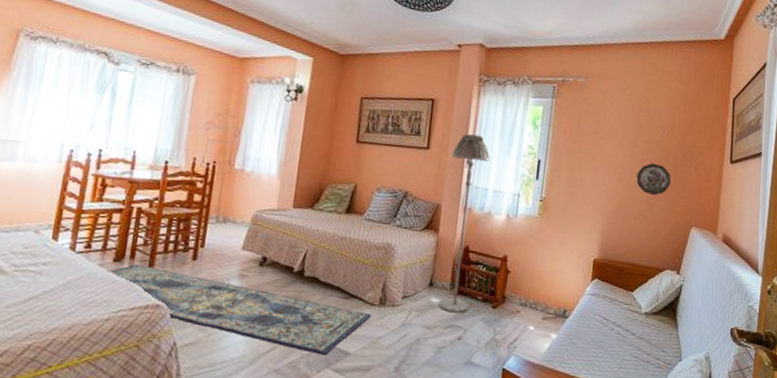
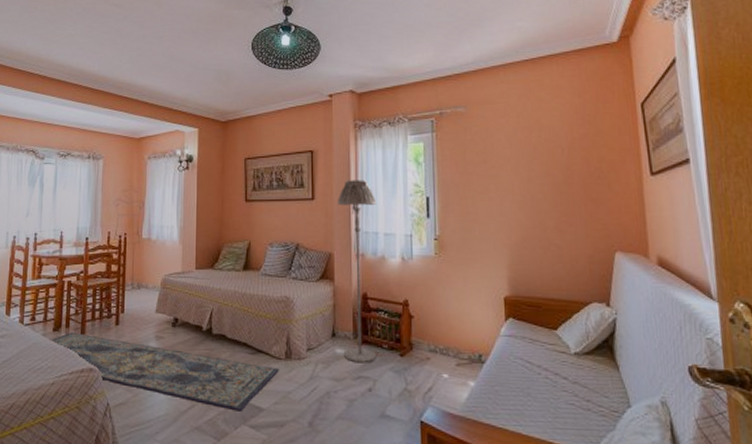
decorative plate: present [636,163,671,195] -> none [539,186,582,220]

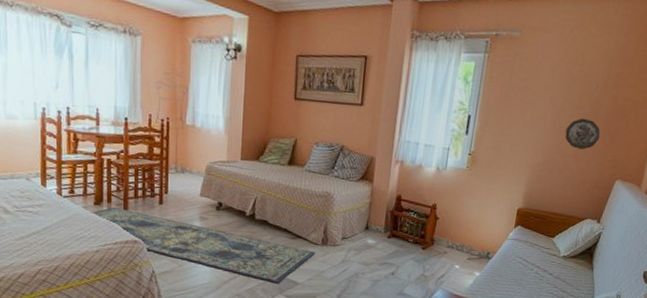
floor lamp: present [338,180,377,363] -> none [374,90,422,253]
decorative plate: none [539,186,582,220] -> present [565,118,601,150]

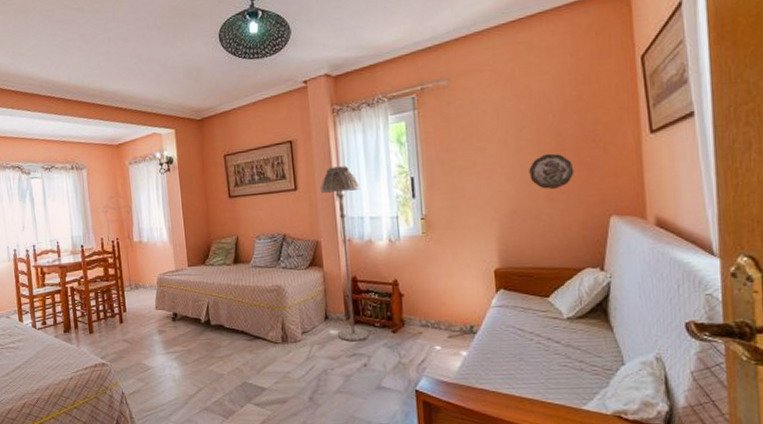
rug: present [91,206,316,284] -> none [62,332,277,392]
floor lamp: none [374,90,422,253] -> present [321,165,369,342]

